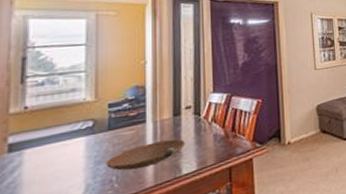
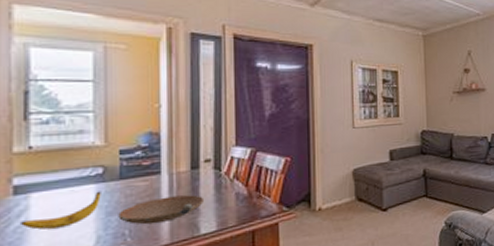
banana: none [14,142,91,184] -> present [21,191,101,230]

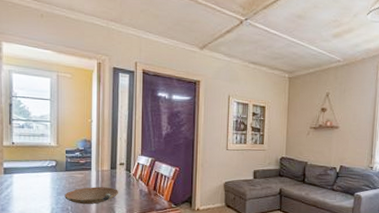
banana: present [21,191,101,230] -> none [8,177,54,199]

